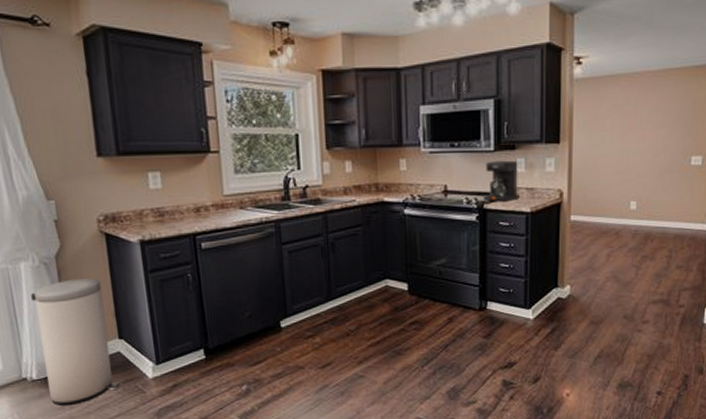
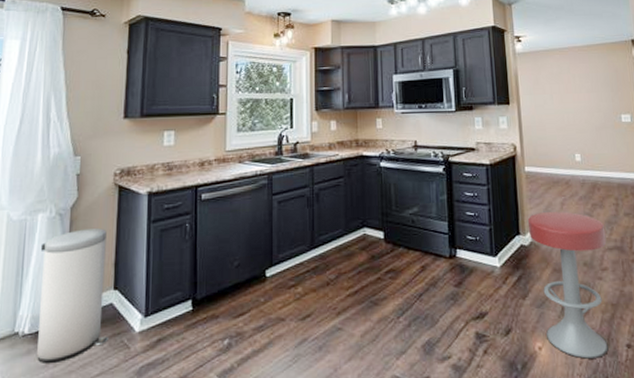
coffee maker: present [483,160,518,202] -> none [448,119,478,155]
bar stool: none [567,264,653,404] -> present [527,211,609,359]

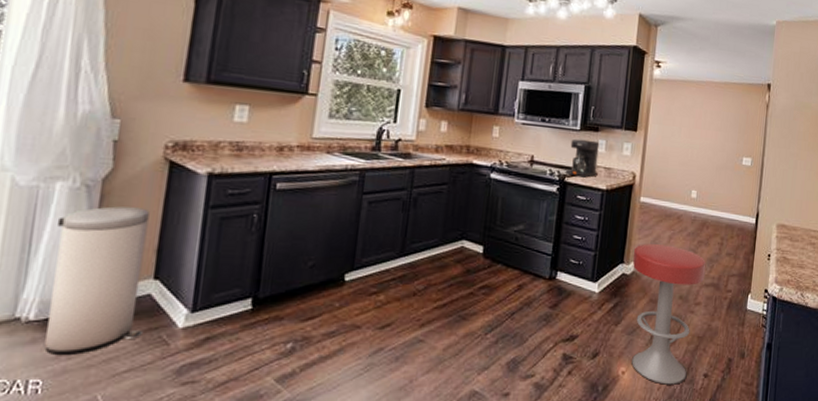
coffee maker: none [448,119,478,155] -> present [565,138,600,178]

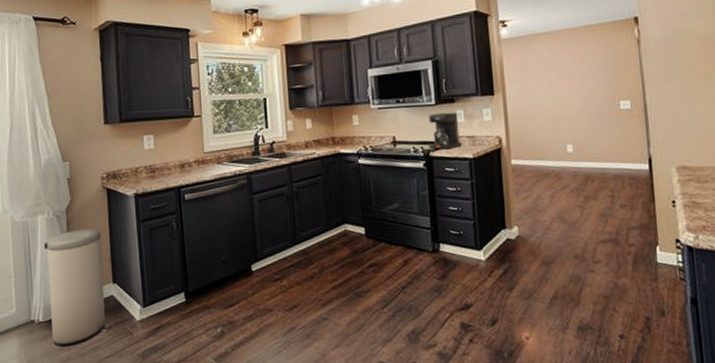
bar stool: present [631,244,707,385] -> none [514,204,600,348]

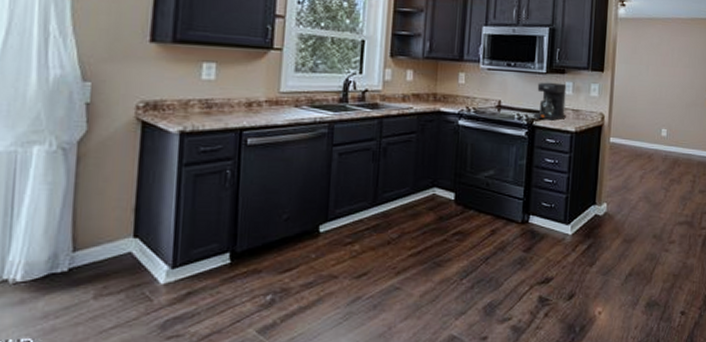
pedal bin: present [43,228,113,347] -> none [31,168,126,314]

